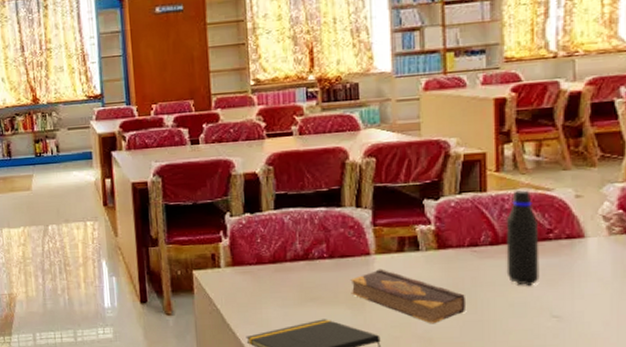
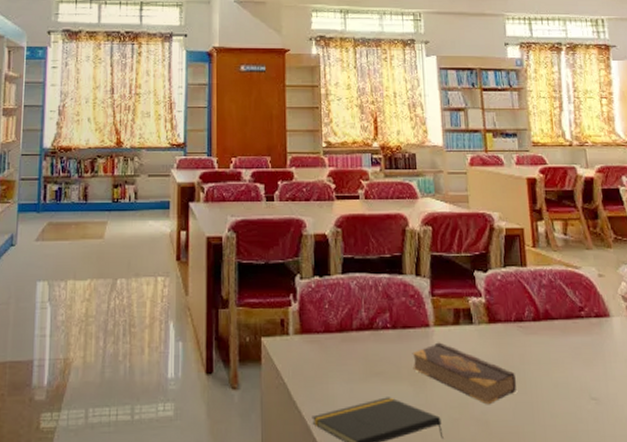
water bottle: present [506,189,540,287] -> none [544,266,577,366]

